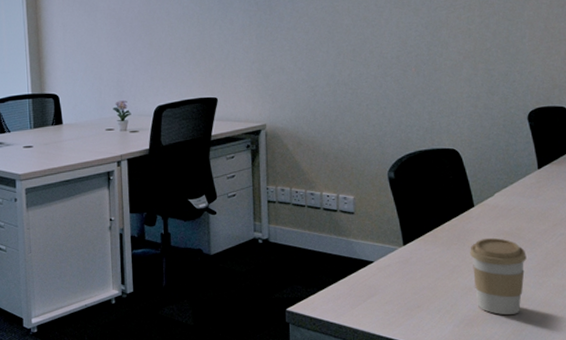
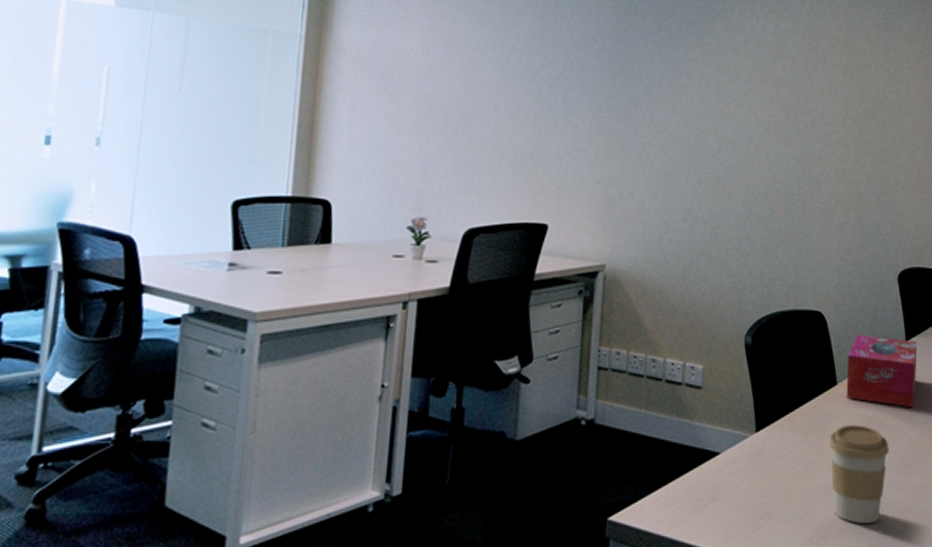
tissue box: none [482,165,550,224] -> present [846,334,918,408]

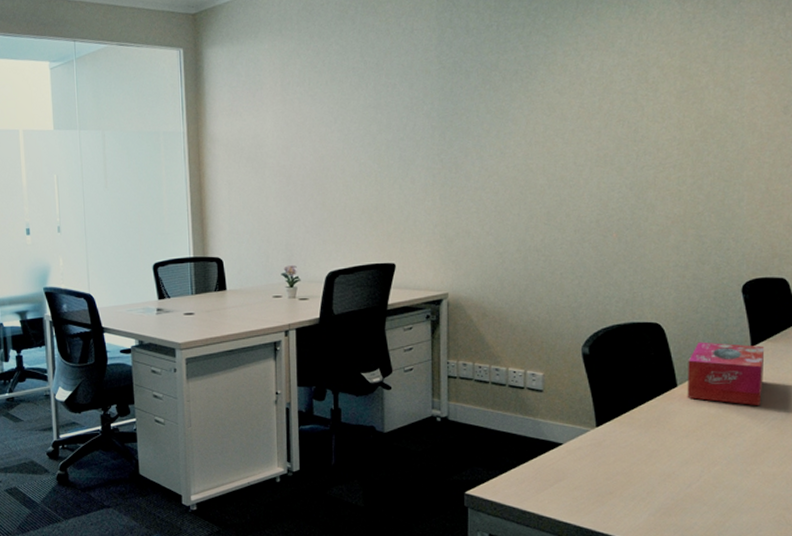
coffee cup: present [829,424,889,524] -> none [670,420,734,504]

